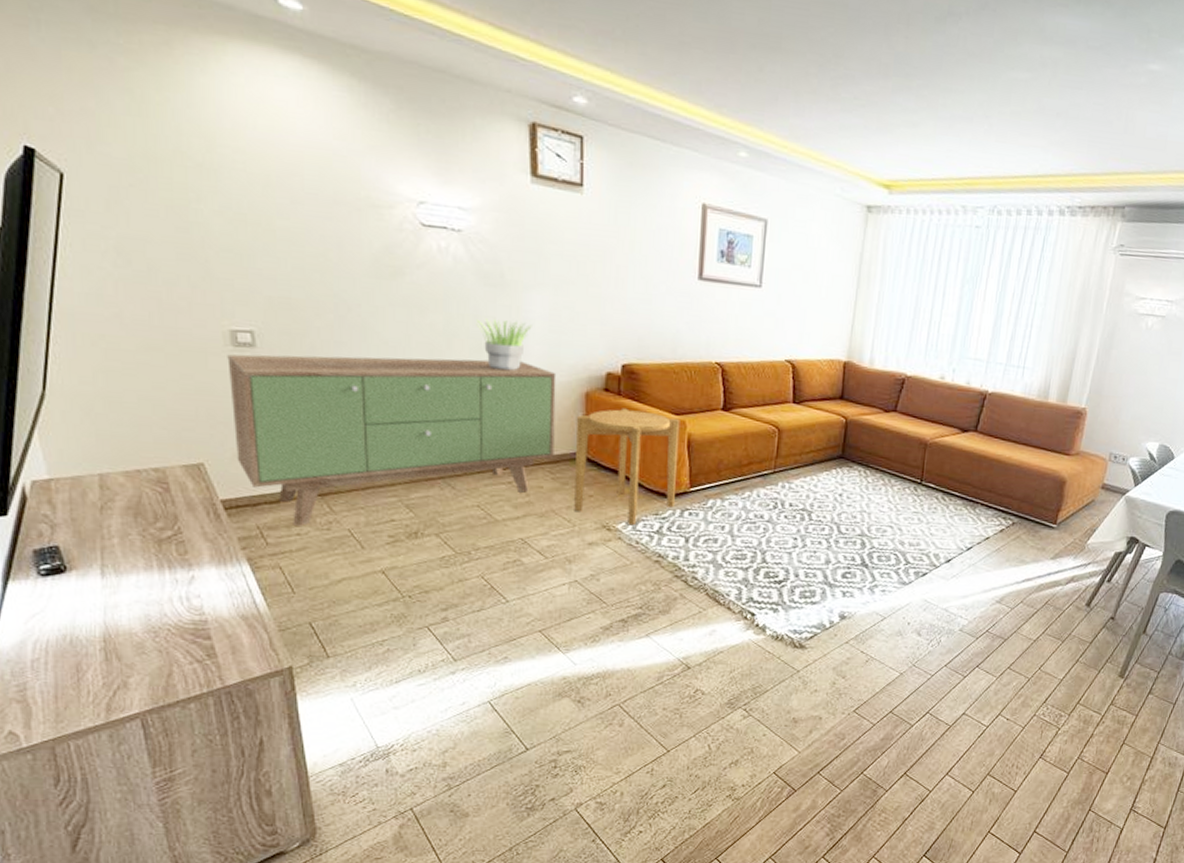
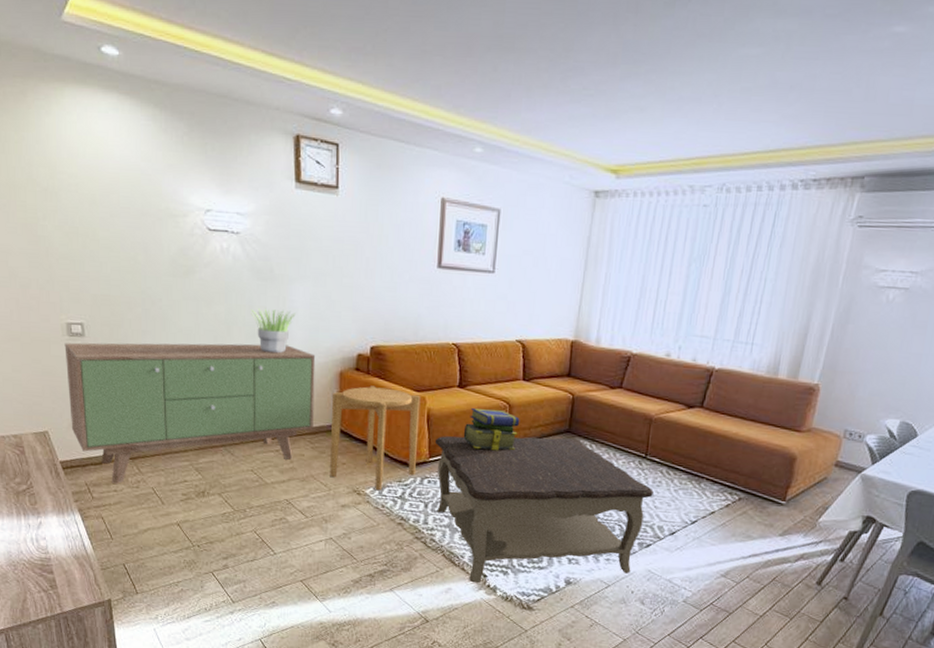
coffee table: none [697,463,929,623] -> present [436,436,654,584]
stack of books: none [728,433,790,479] -> present [463,408,520,451]

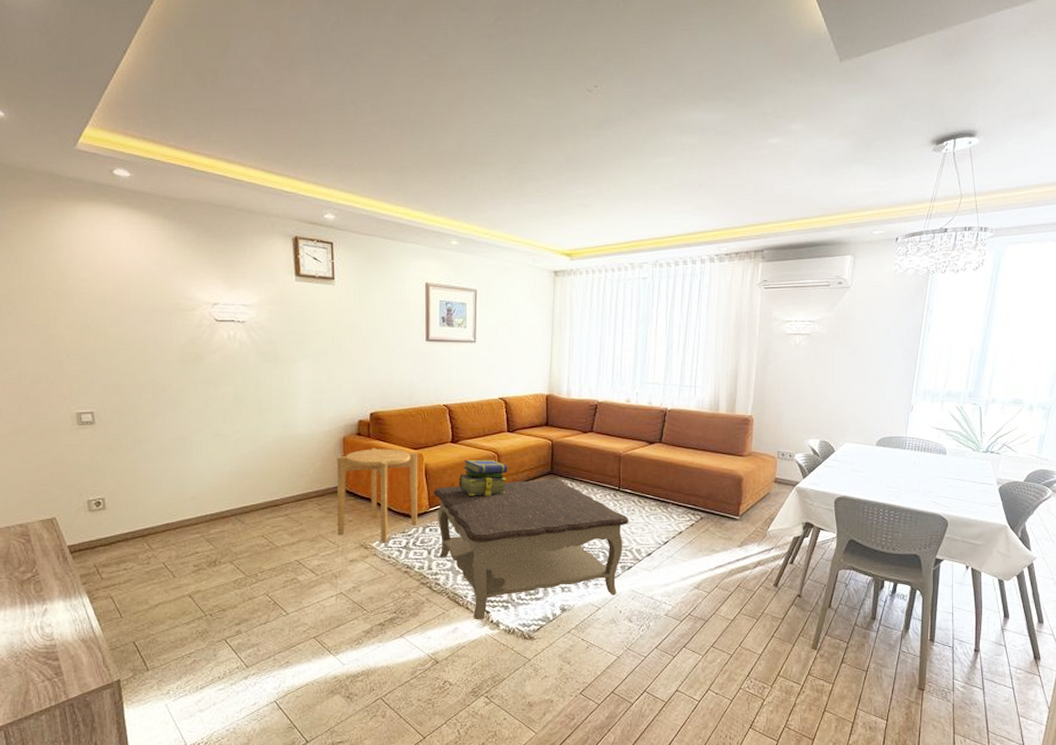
sideboard: present [64,342,316,484] -> none [74,417,320,562]
potted plant: present [251,308,296,354] -> none [257,387,300,426]

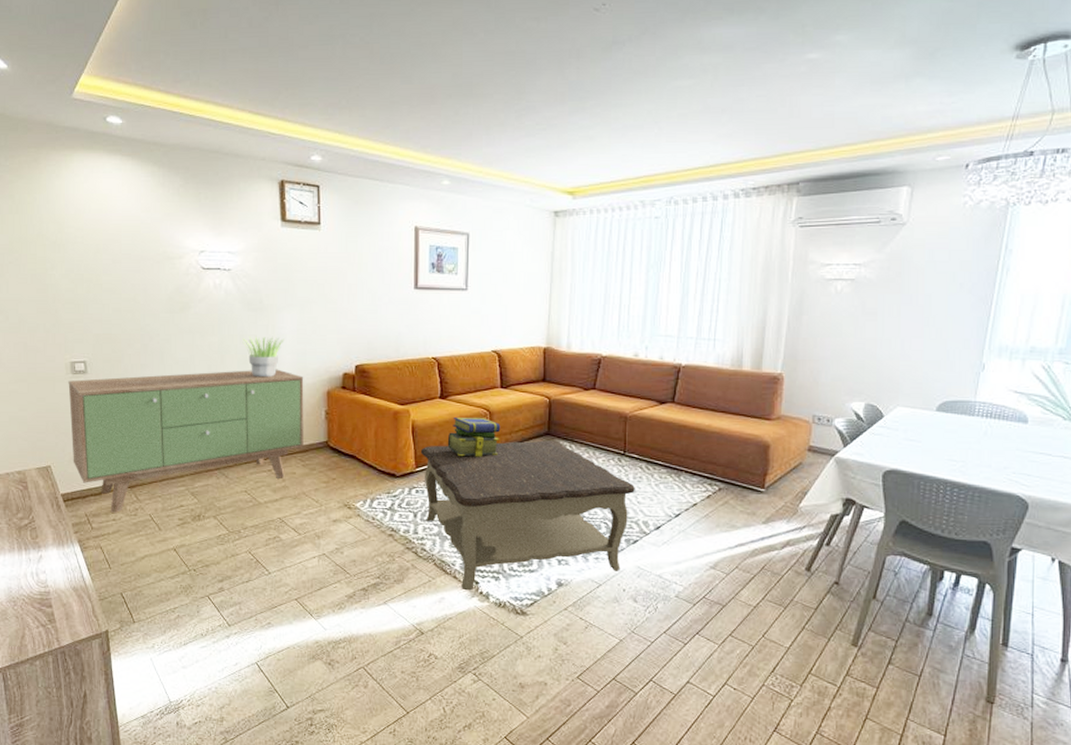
sideboard: none [74,417,320,562] -> present [68,369,304,513]
potted plant: none [257,387,300,426] -> present [242,337,284,378]
side table: present [336,447,418,543] -> none [320,402,405,504]

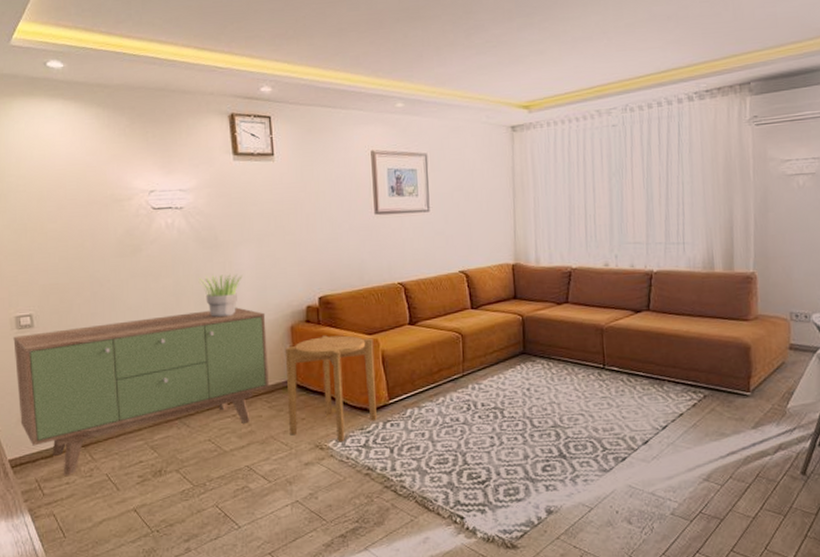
side table: none [320,402,405,504] -> present [284,335,377,443]
coffee table: present [421,440,635,591] -> none [393,359,619,528]
stack of books: present [447,417,501,457] -> none [420,340,475,385]

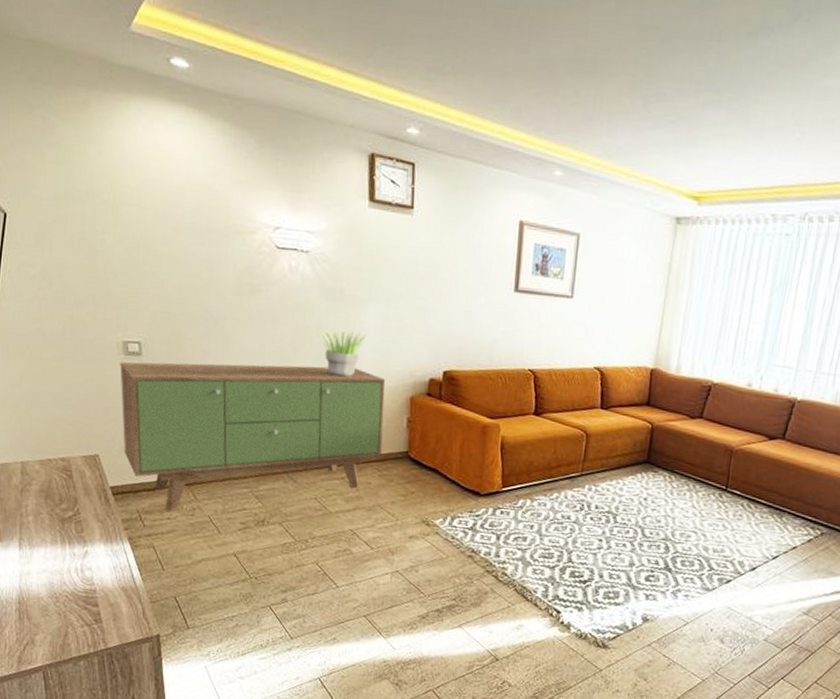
side table: present [284,335,377,443] -> none [398,411,495,522]

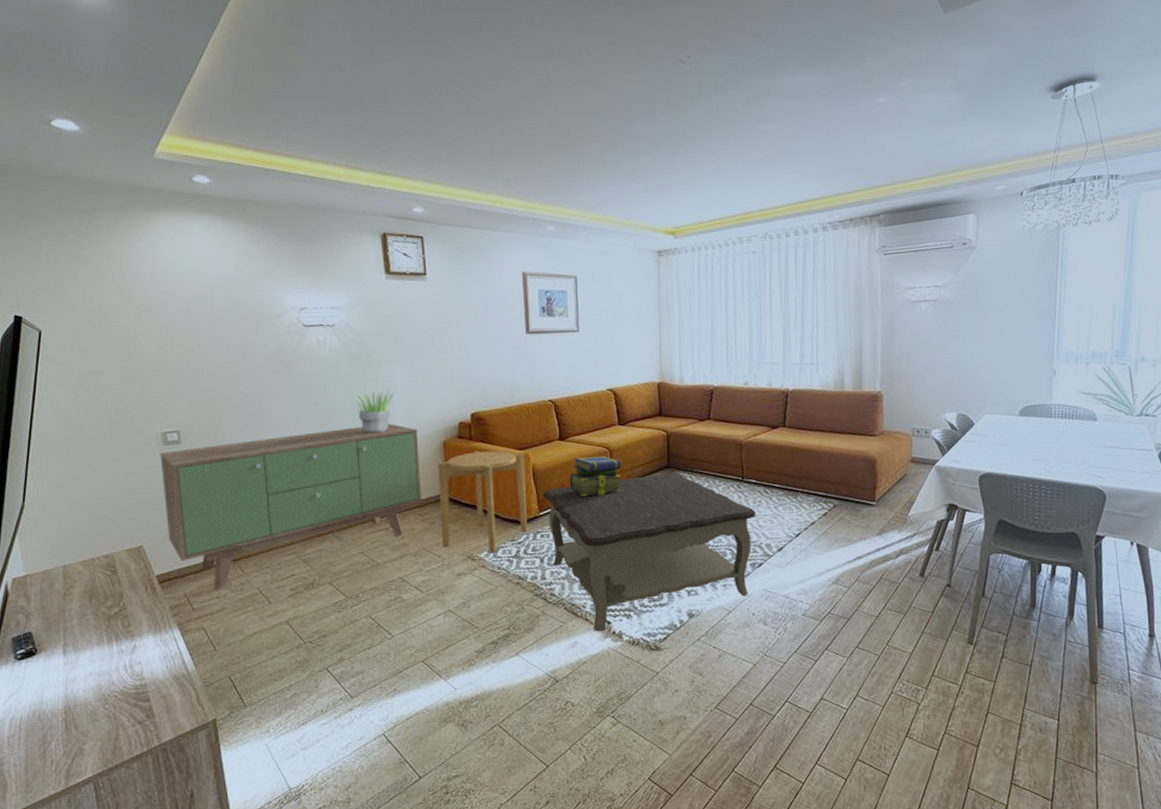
side table: none [398,411,495,522] -> present [437,450,527,553]
coffee table: none [509,465,734,620] -> present [544,472,756,632]
stack of books: none [538,437,597,482] -> present [569,455,622,497]

